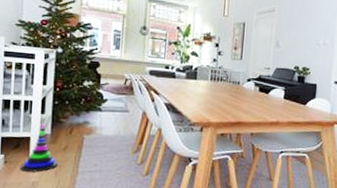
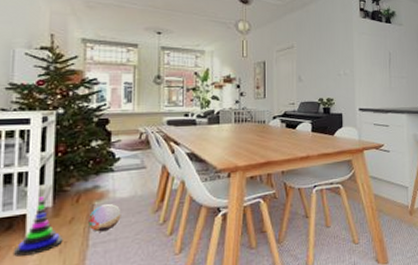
ball: none [79,138,106,163] -> present [88,203,121,233]

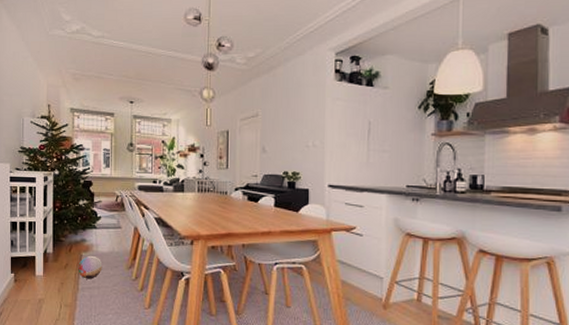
stacking toy: present [13,196,64,257] -> none [27,243,61,290]

